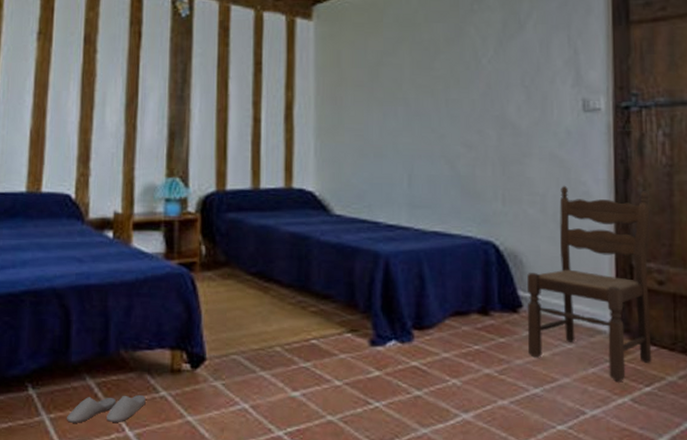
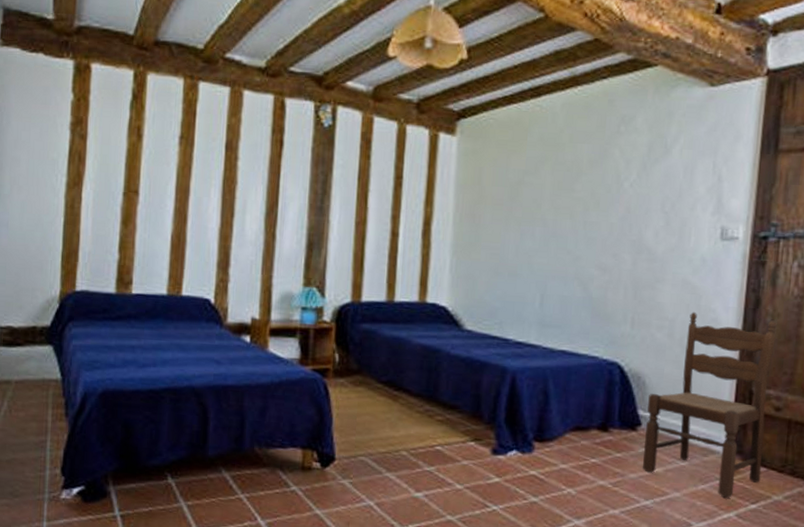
slippers: present [67,394,146,423] -> none [203,487,278,512]

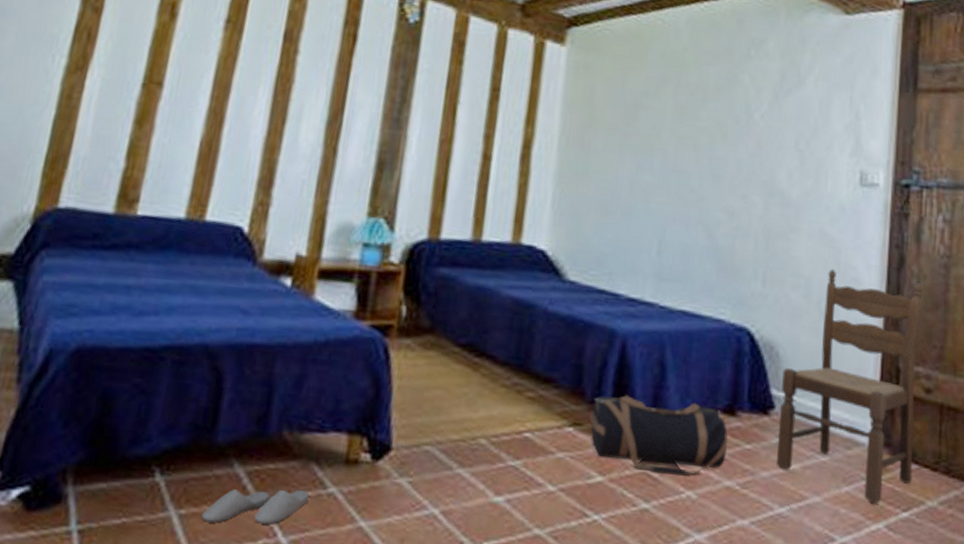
slippers: none [203,487,278,512] -> present [201,488,309,525]
duffel bag: none [487,417,602,478] -> present [590,395,728,476]

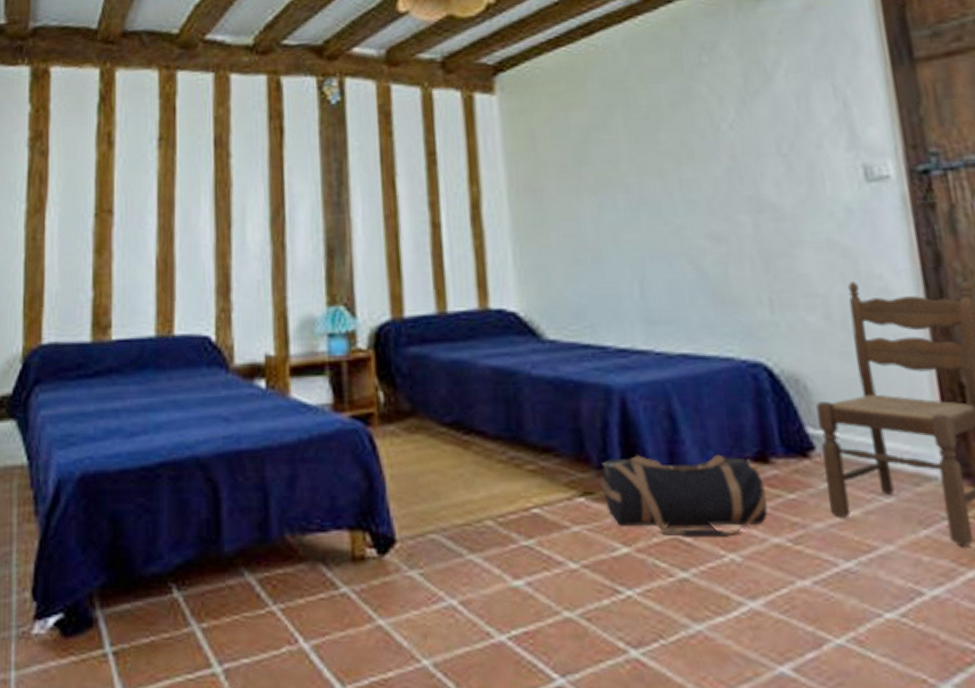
slippers: present [201,488,309,525] -> none [223,592,323,634]

